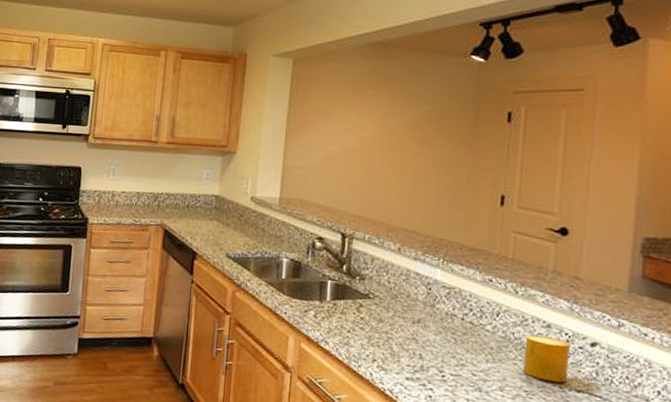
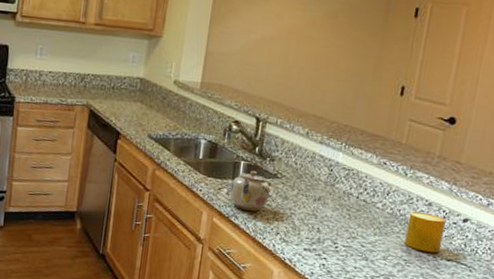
teapot: none [317,290,363,336] -> present [229,170,271,211]

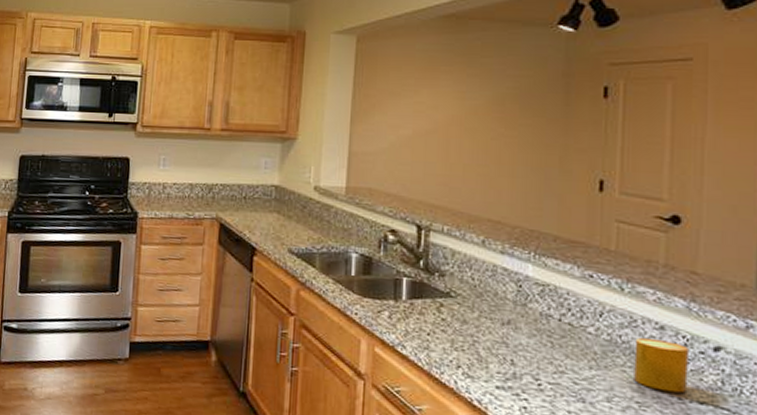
teapot: present [229,170,271,211] -> none [392,288,444,339]

